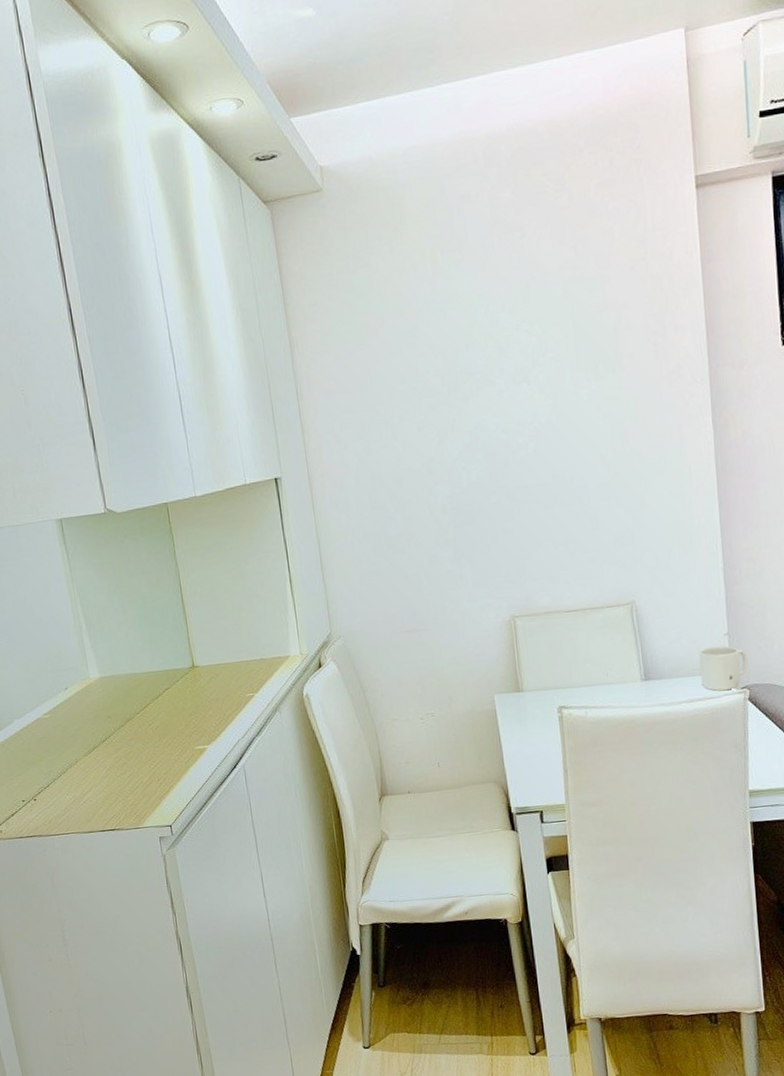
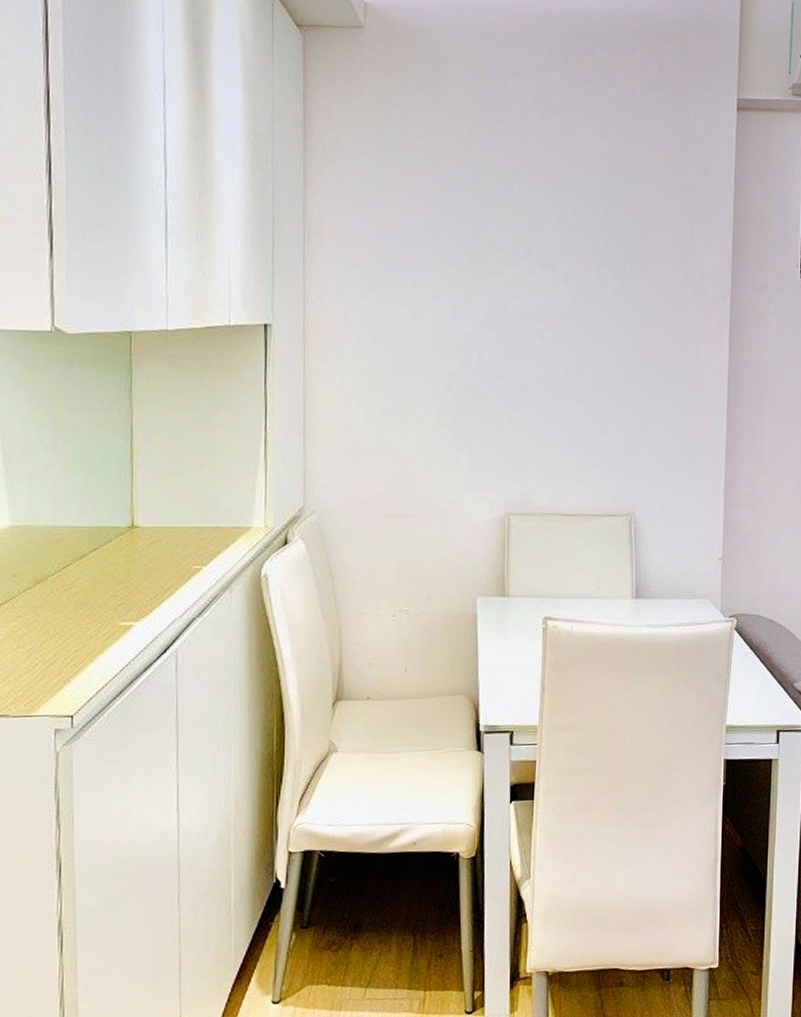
mug: present [698,645,748,692] -> none [691,570,739,618]

